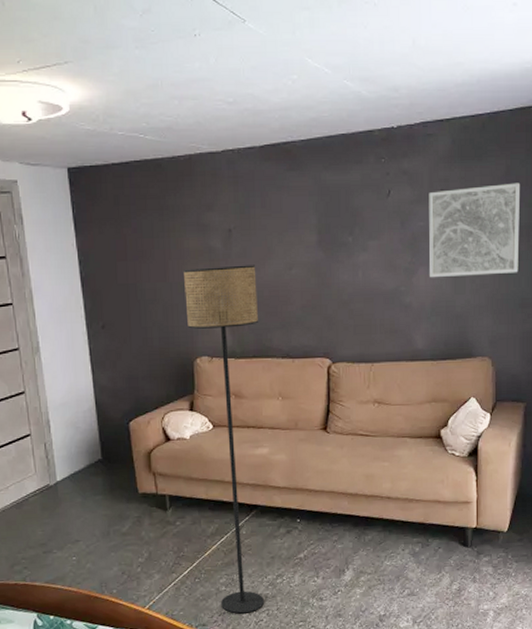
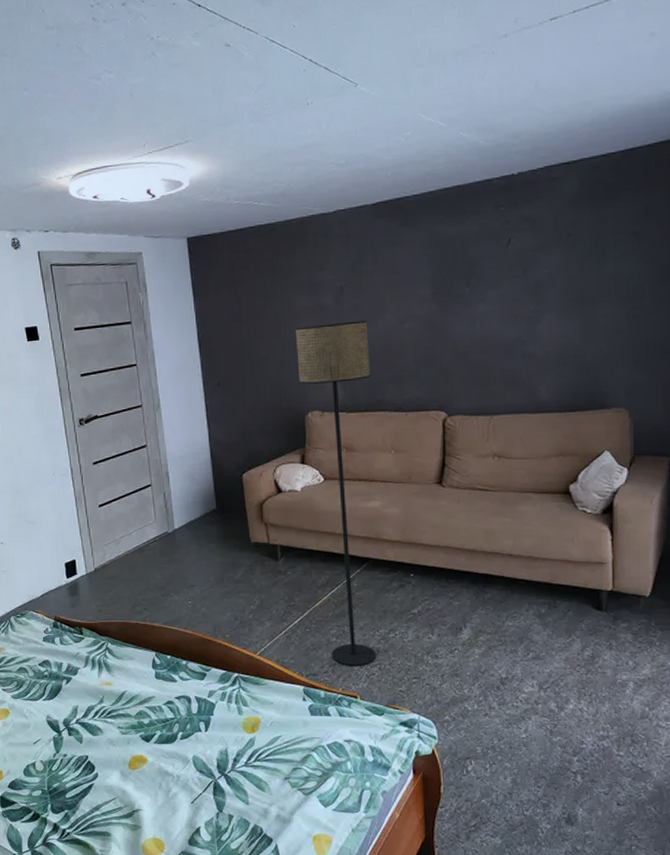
wall art: present [428,182,521,278] -> none [554,221,662,327]

